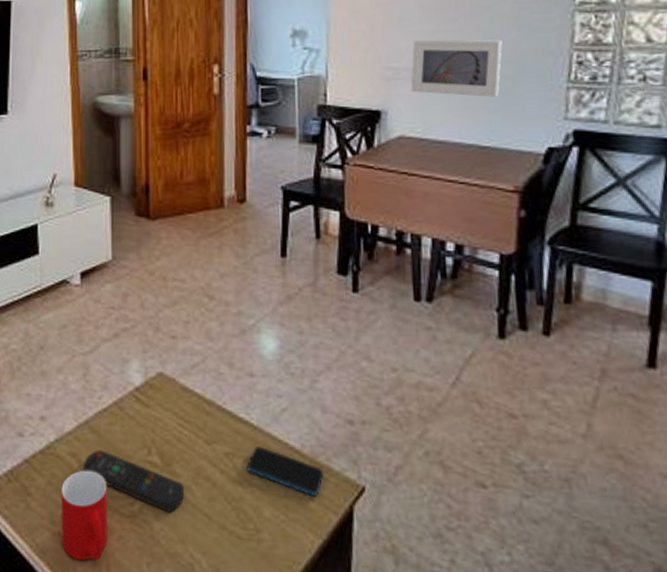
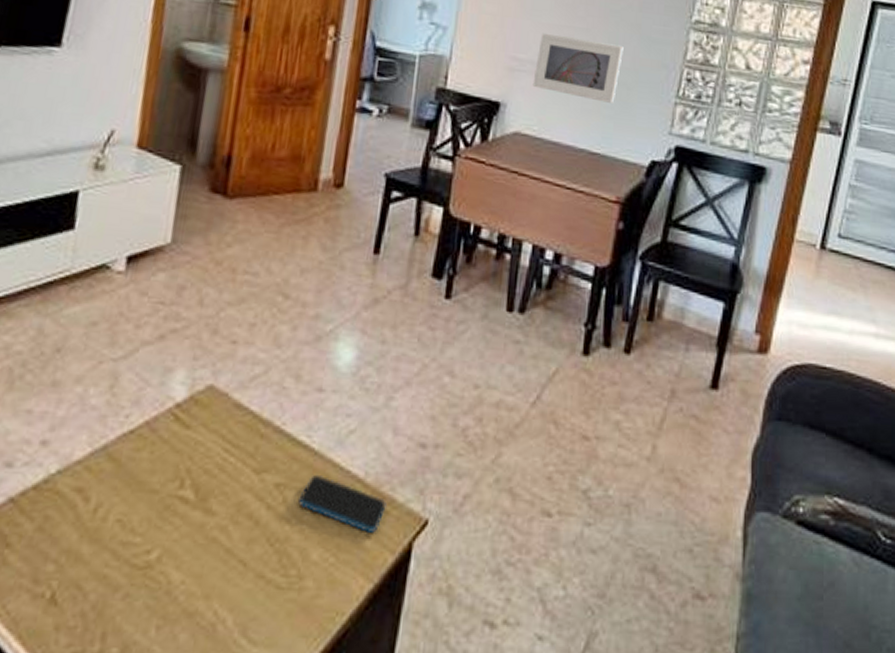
cup: present [61,470,107,560] -> none [44,510,120,629]
remote control: present [82,449,185,512] -> none [88,483,220,560]

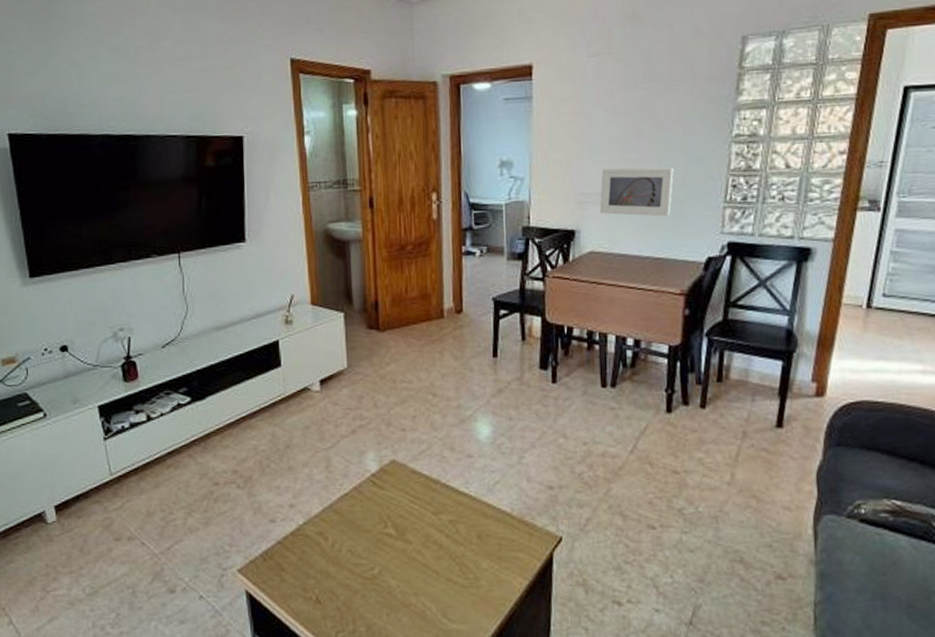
smartphone: present [298,475,386,533] -> none [467,513,530,548]

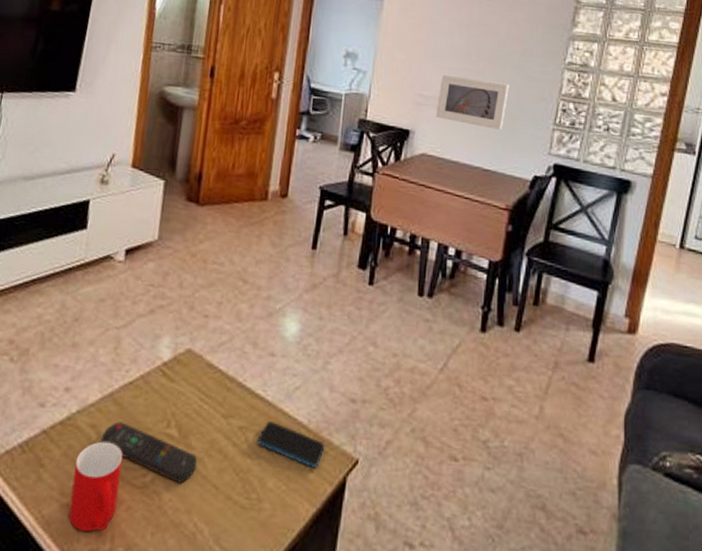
cup: none [311,545,353,617] -> present [69,441,123,532]
remote control: none [328,527,417,572] -> present [100,421,198,483]
smartphone: none [467,513,530,548] -> present [257,421,325,468]

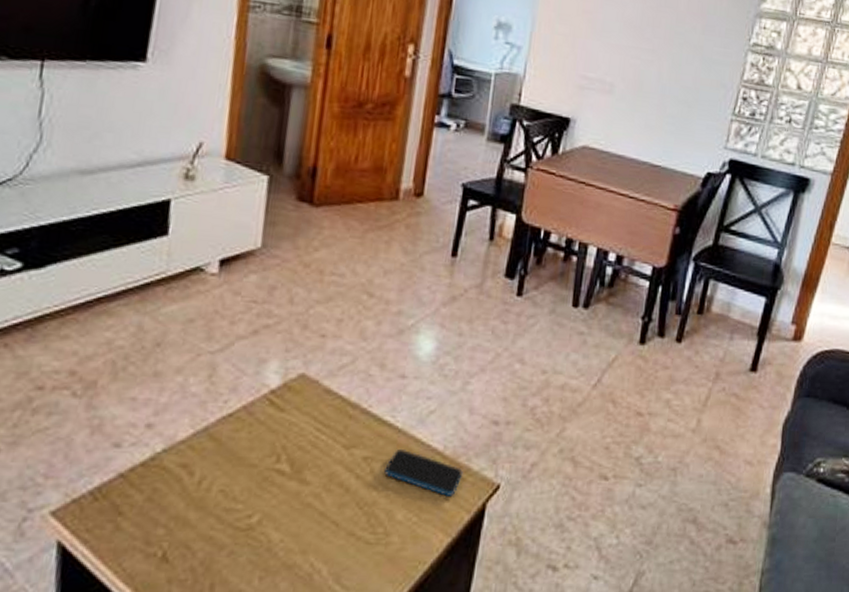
cup: present [69,441,123,532] -> none [157,482,223,581]
remote control: present [100,421,198,483] -> none [193,459,314,522]
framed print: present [435,74,509,130] -> none [600,53,686,120]

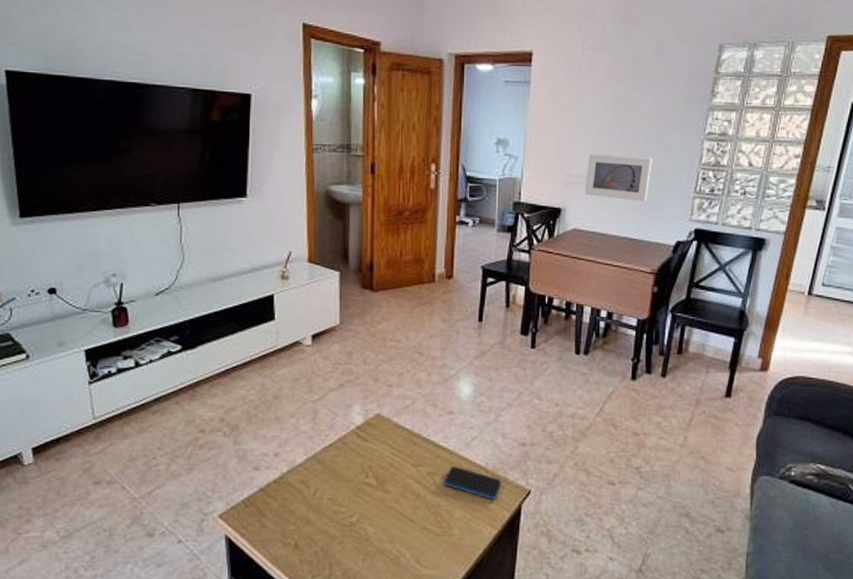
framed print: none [600,53,686,120] -> present [584,153,652,201]

